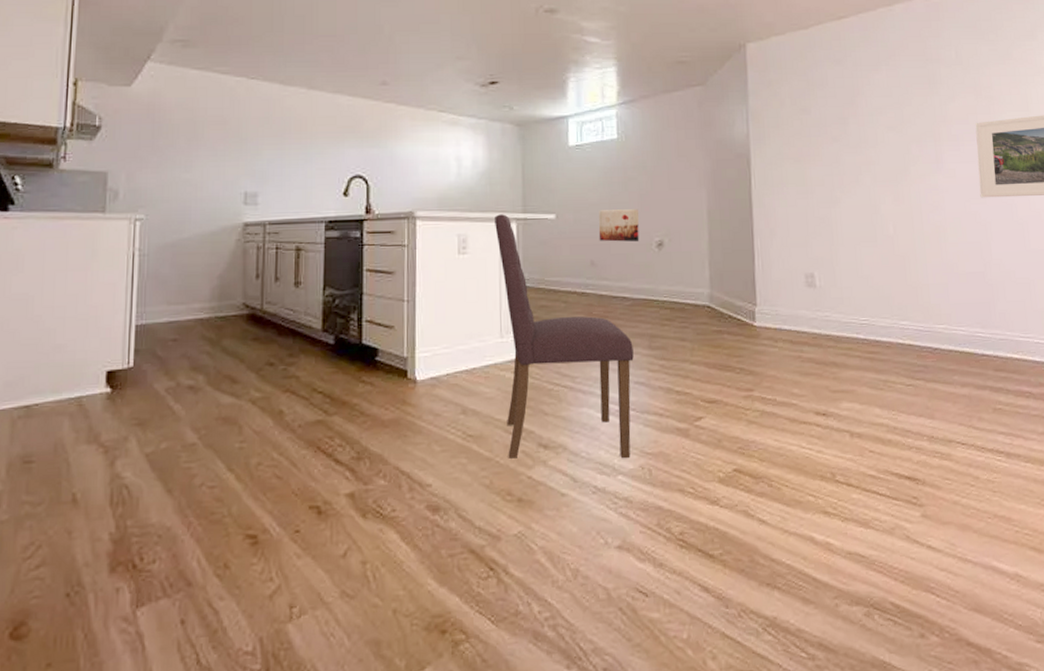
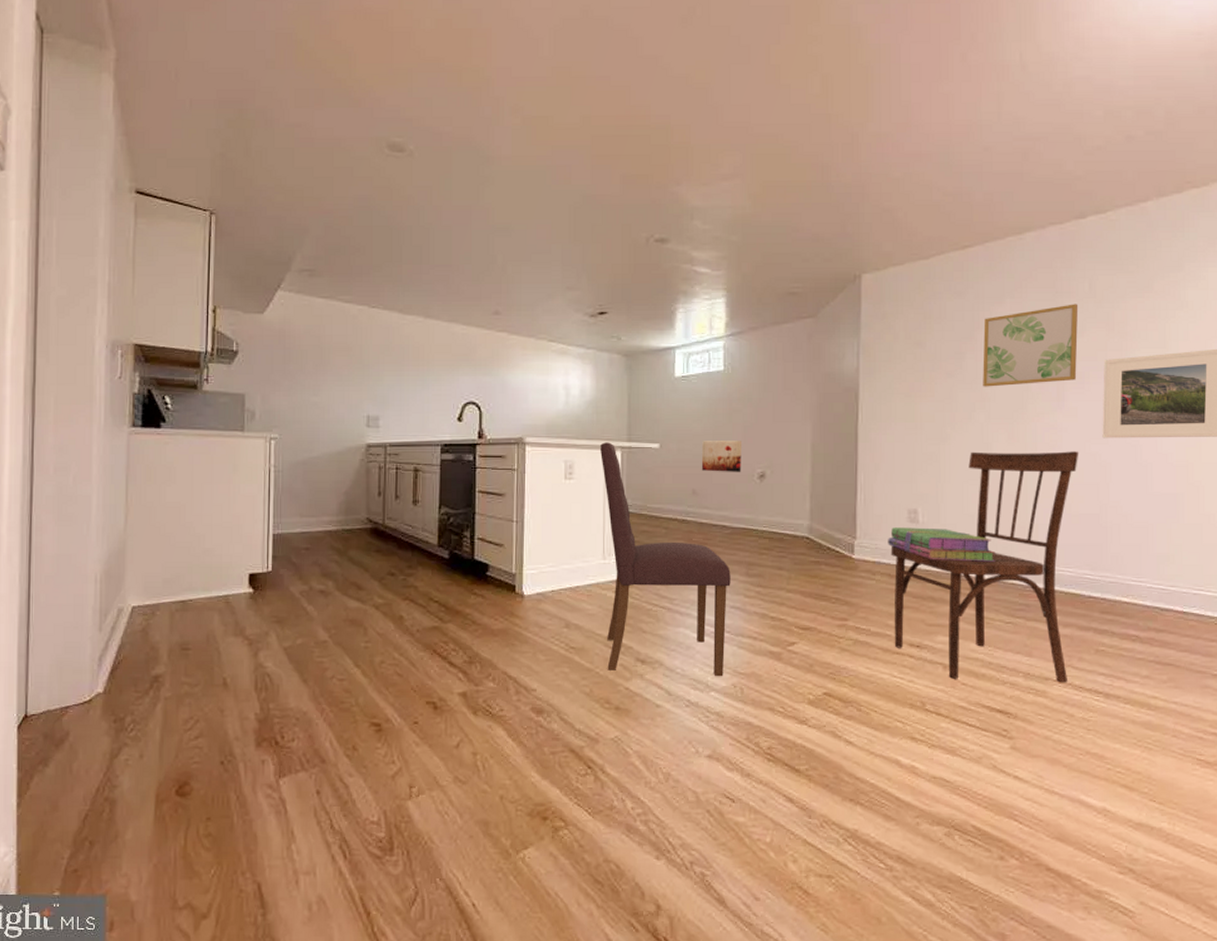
stack of books: none [787,291,892,325] -> present [888,527,995,562]
dining chair: none [790,211,970,447] -> present [890,451,1079,683]
wall art: none [863,70,952,151] -> present [983,304,1079,387]

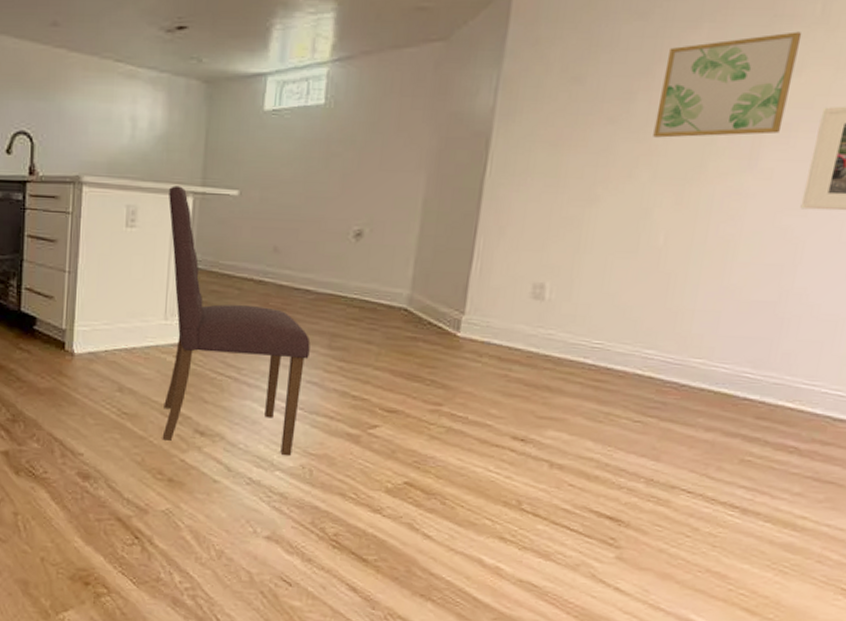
wall art: present [701,441,741,472] -> none [286,189,338,229]
stack of books: present [888,527,995,562] -> none [502,303,635,351]
dining chair: present [890,451,1079,683] -> none [494,217,766,493]

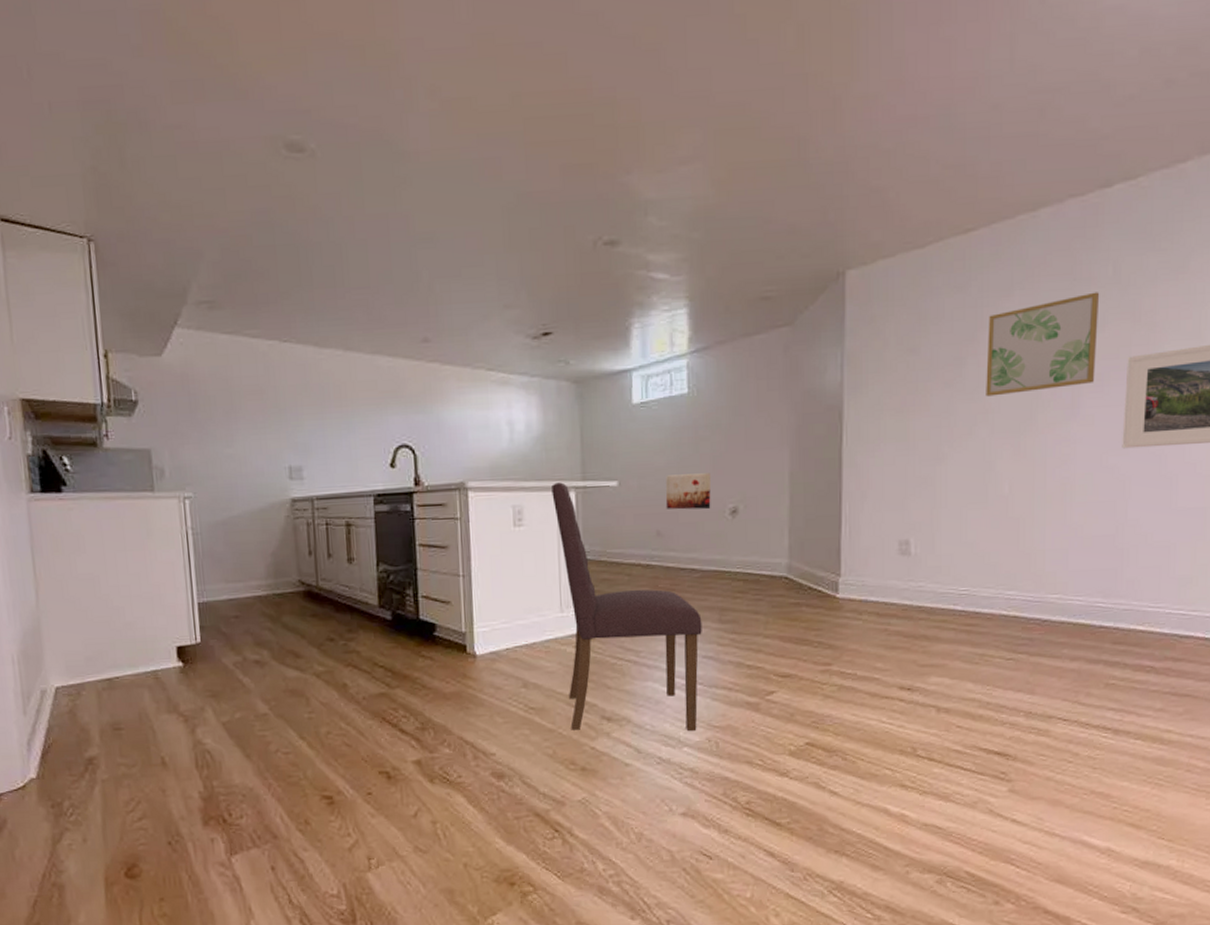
wall art: none [286,189,338,229] -> present [665,473,711,510]

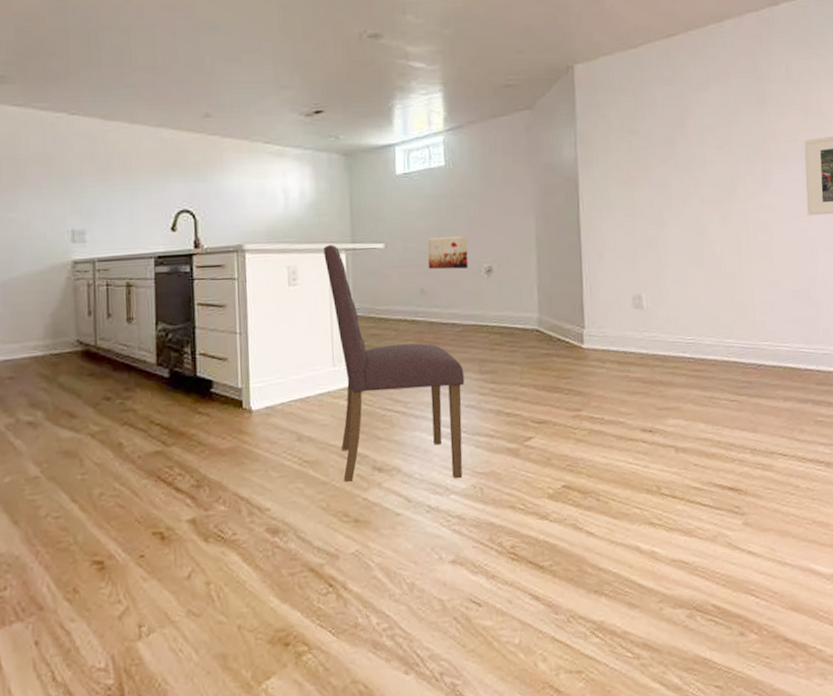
wall art: present [986,292,1100,397] -> none [692,87,780,171]

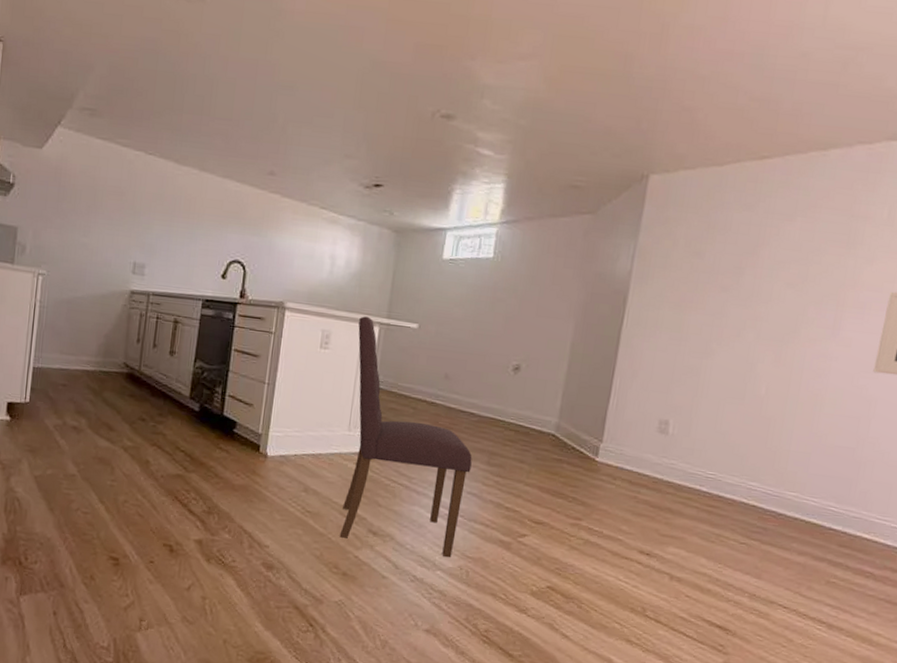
wall art: present [427,236,468,270] -> none [456,326,501,362]

